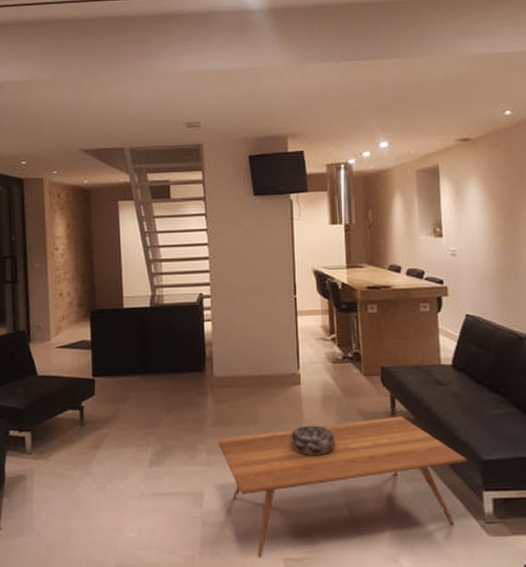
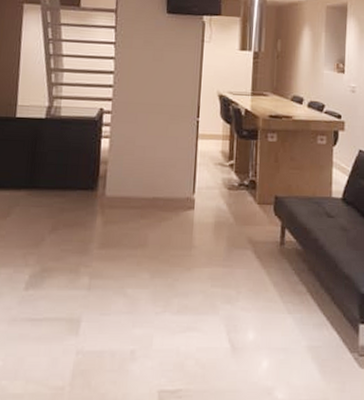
coffee table: present [216,416,468,558] -> none [101,246,348,390]
decorative bowl: present [289,425,336,455] -> none [177,251,224,282]

